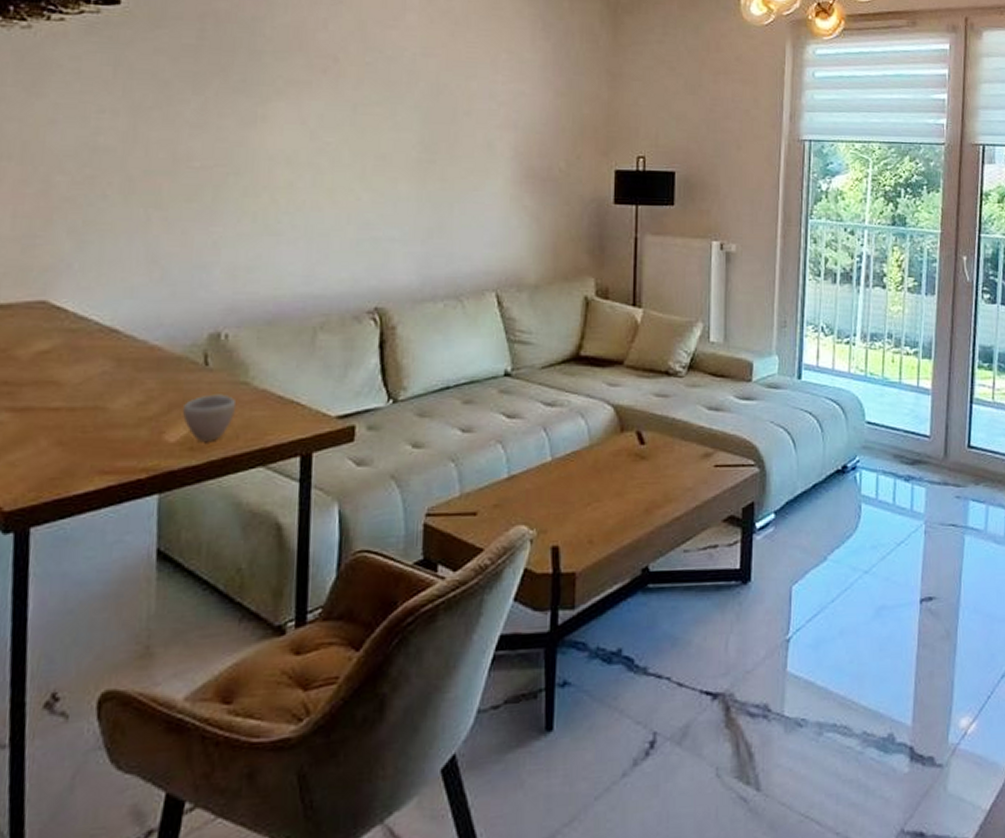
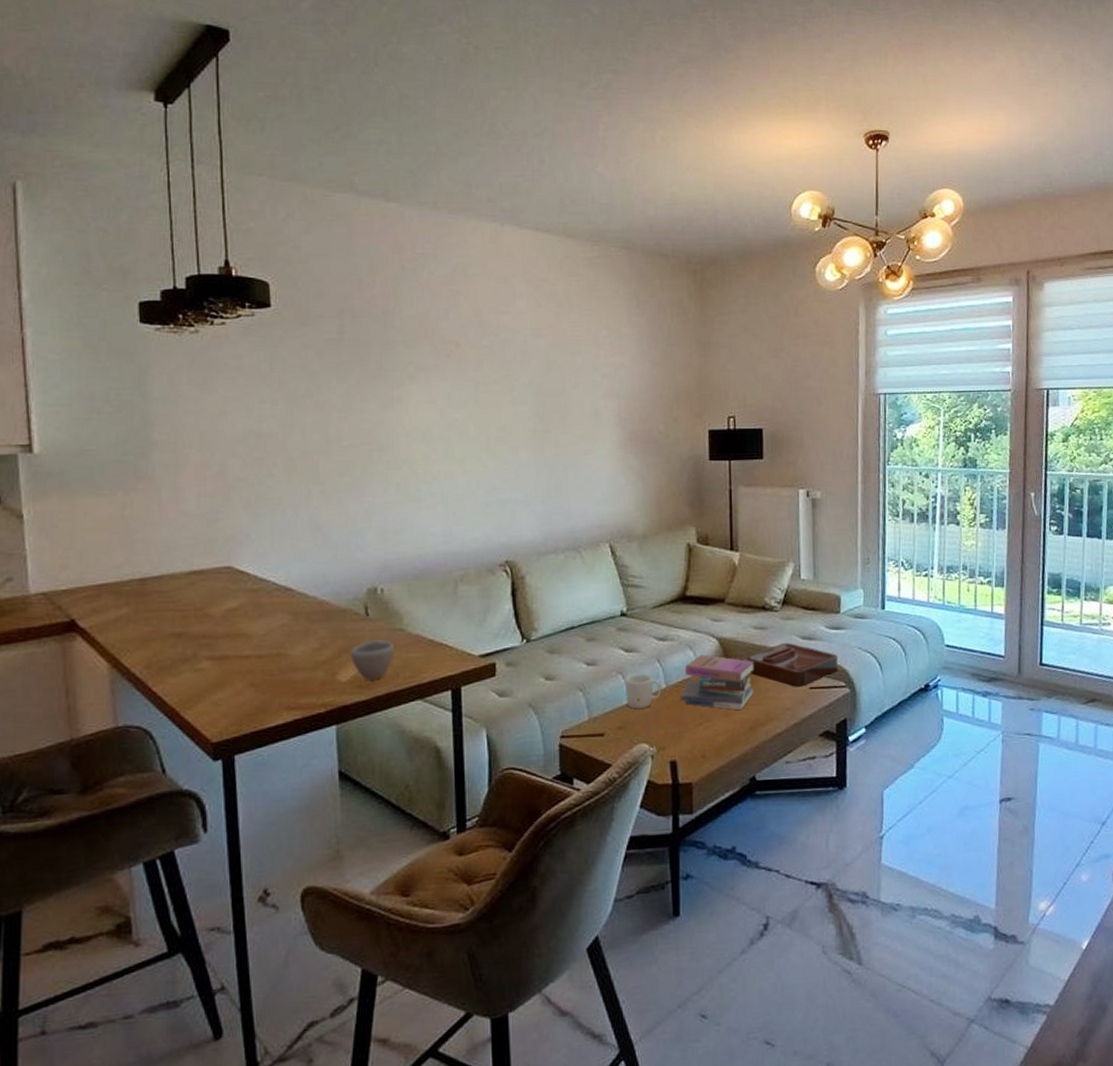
mug: none [504,444,547,484] -> present [625,674,662,709]
books: none [567,423,654,490] -> present [680,654,755,711]
decorative tray: none [645,412,748,464] -> present [746,642,839,687]

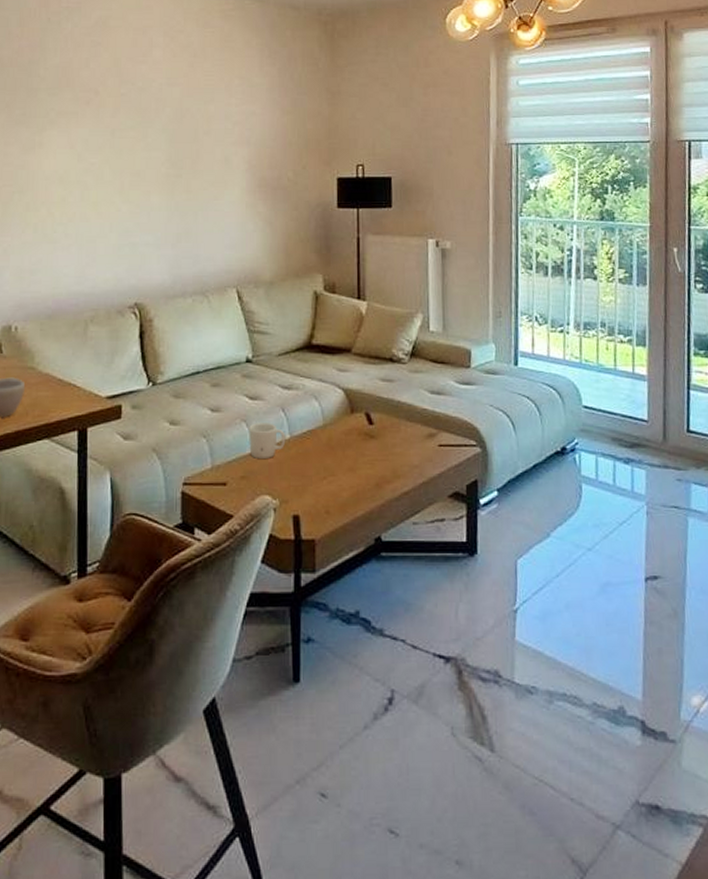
books: present [680,654,755,711] -> none [304,405,381,466]
decorative tray: present [746,642,839,687] -> none [373,396,469,444]

